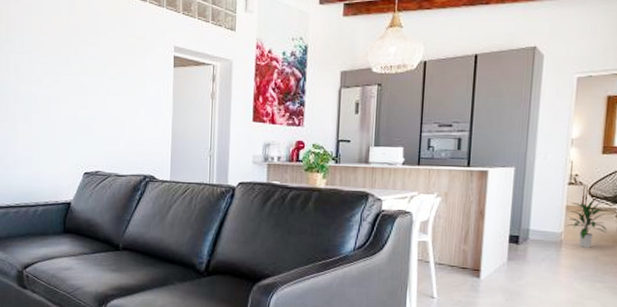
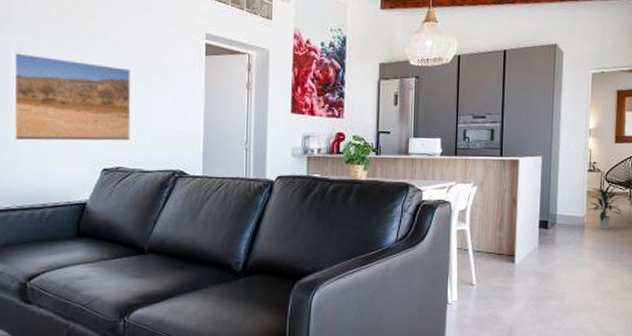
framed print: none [10,69,108,148] -> present [11,53,131,141]

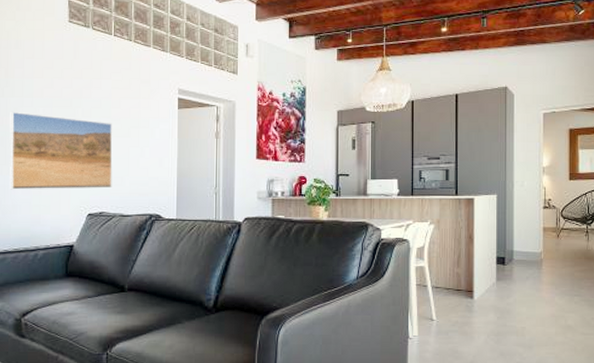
indoor plant: present [587,185,622,230] -> none [544,221,579,265]

